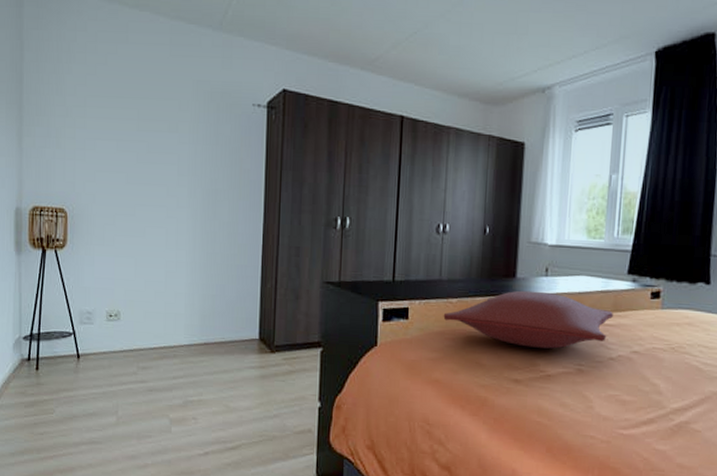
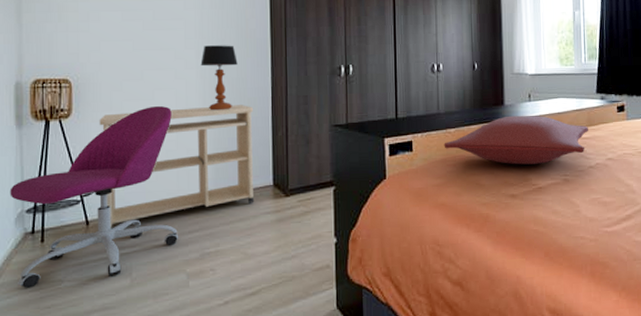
office chair: none [9,244,164,413] -> present [10,106,179,288]
desk: none [92,248,244,366] -> present [99,105,255,229]
table lamp: none [192,184,230,255] -> present [200,45,238,111]

